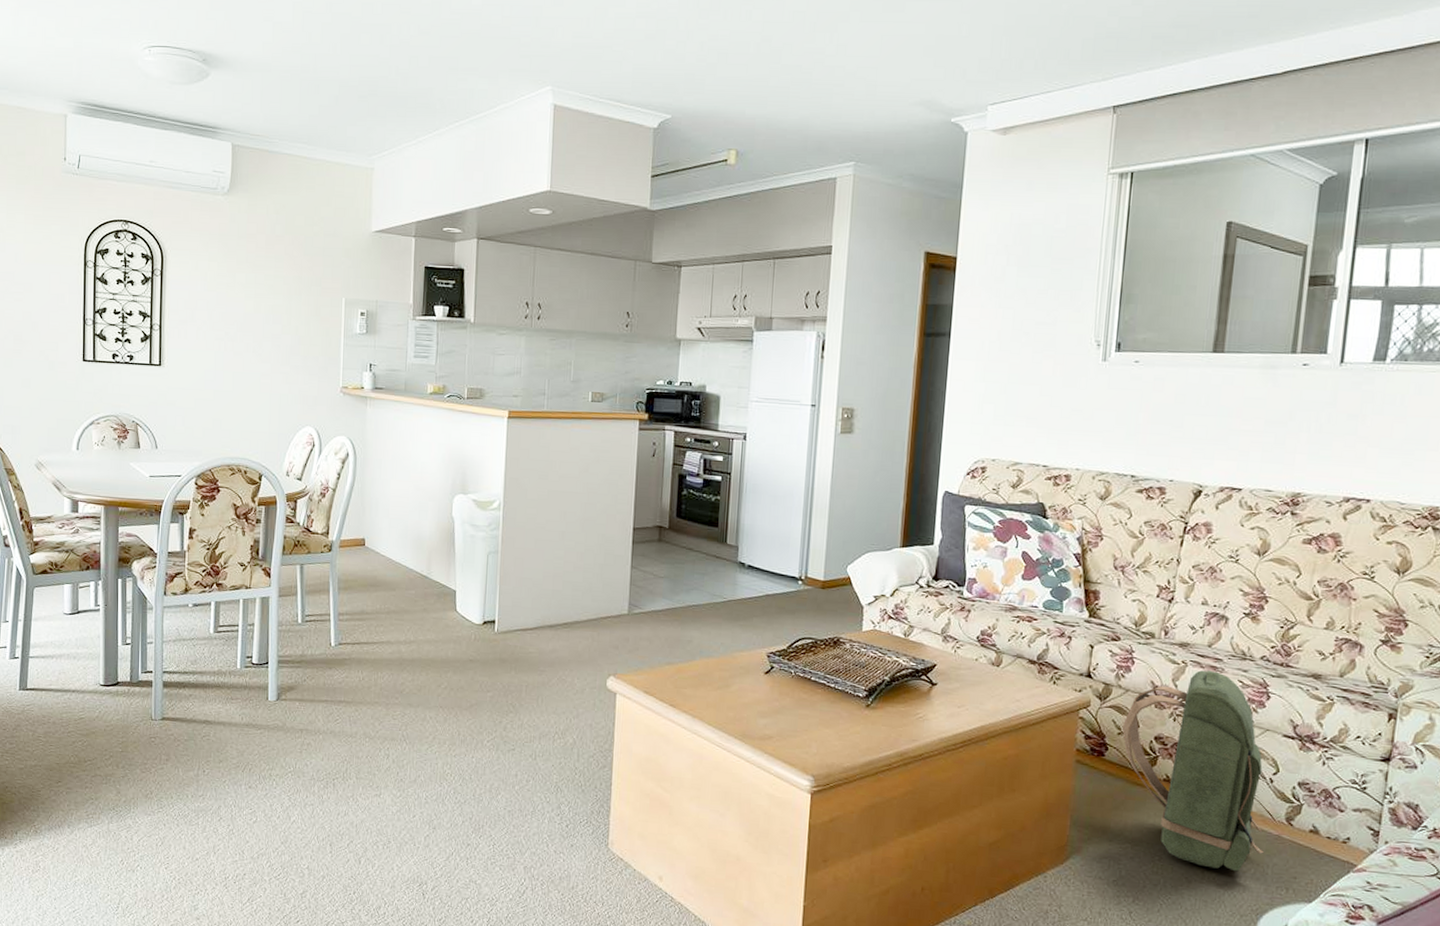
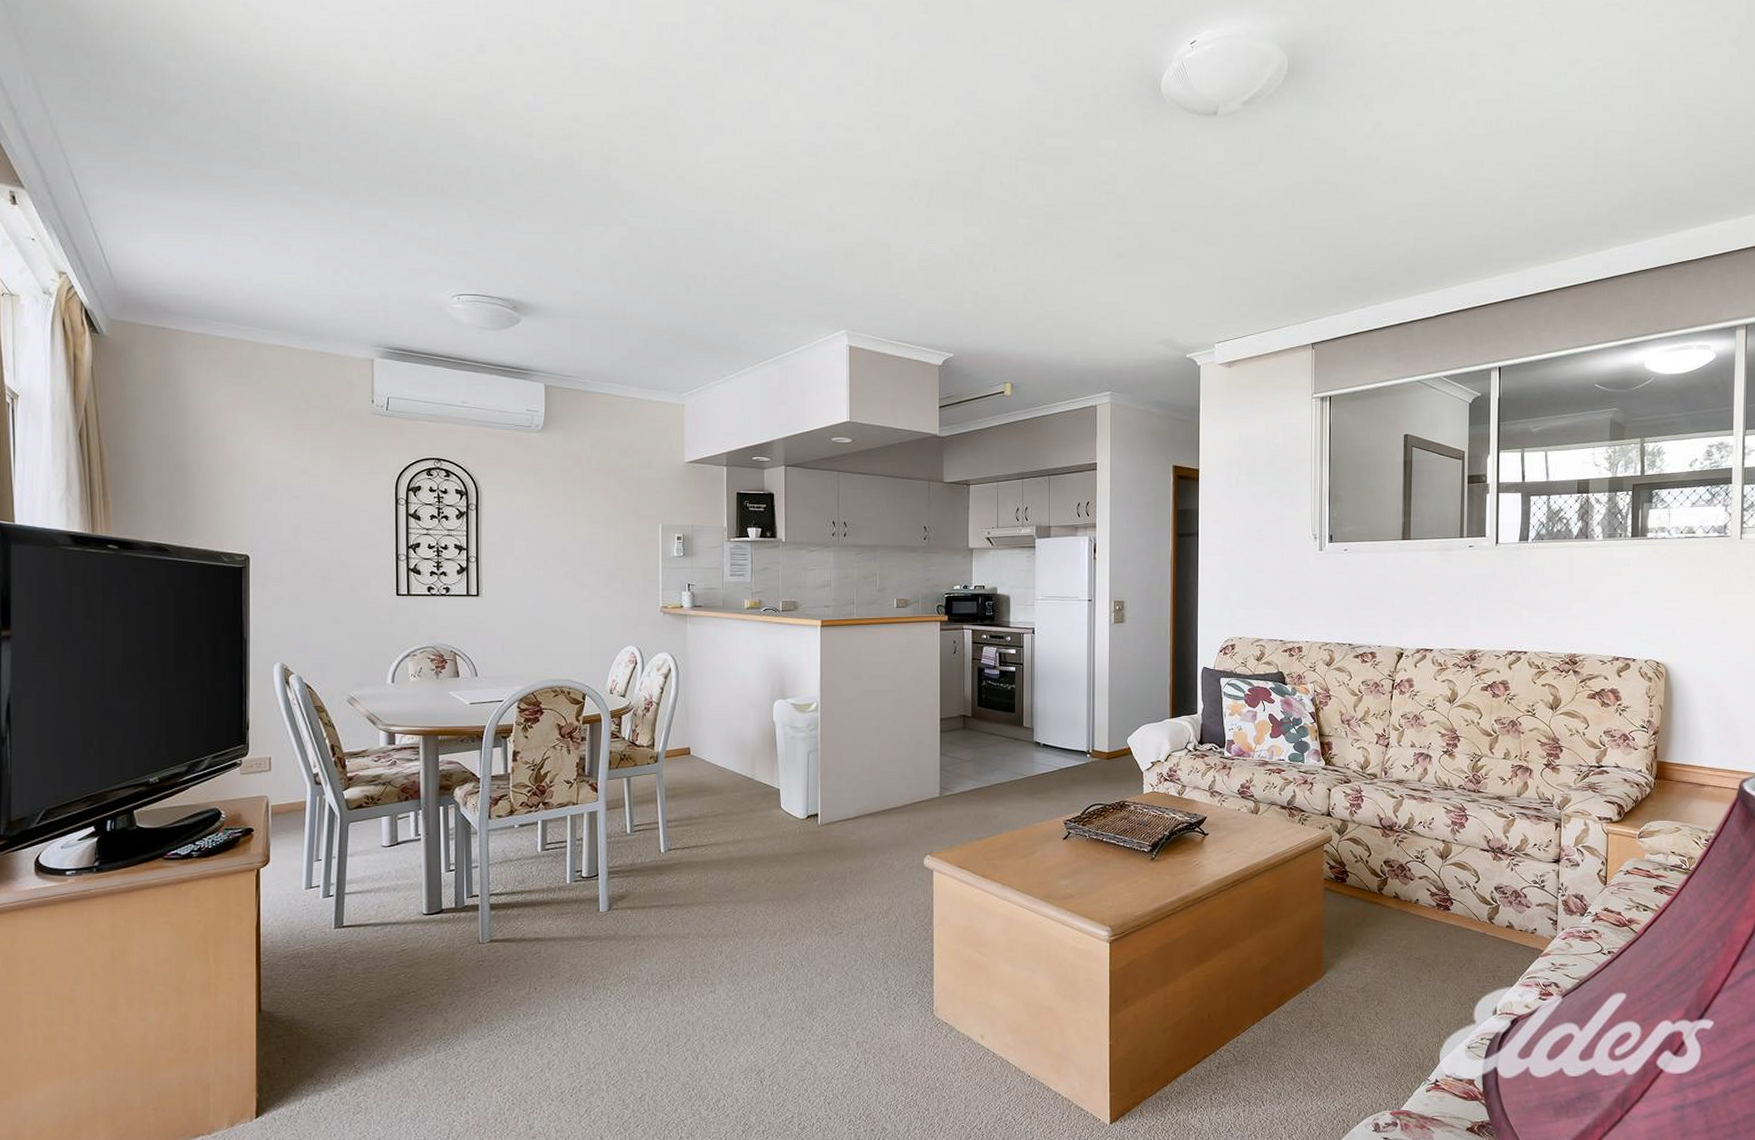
backpack: present [1122,669,1264,872] -> none [1359,800,1474,968]

